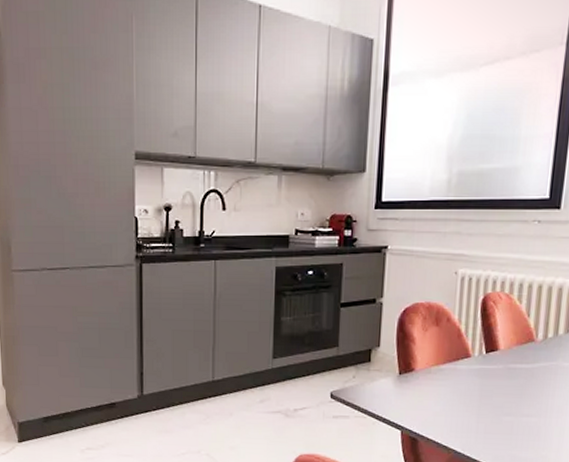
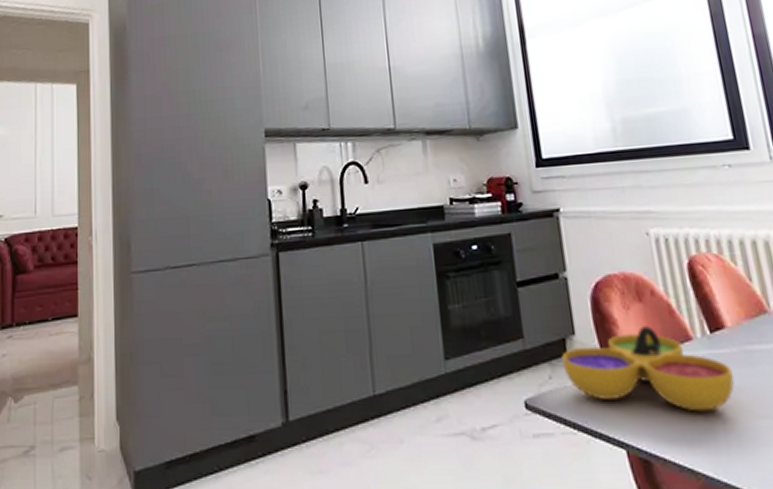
decorative bowl: none [365,344,495,409] -> present [561,326,735,412]

